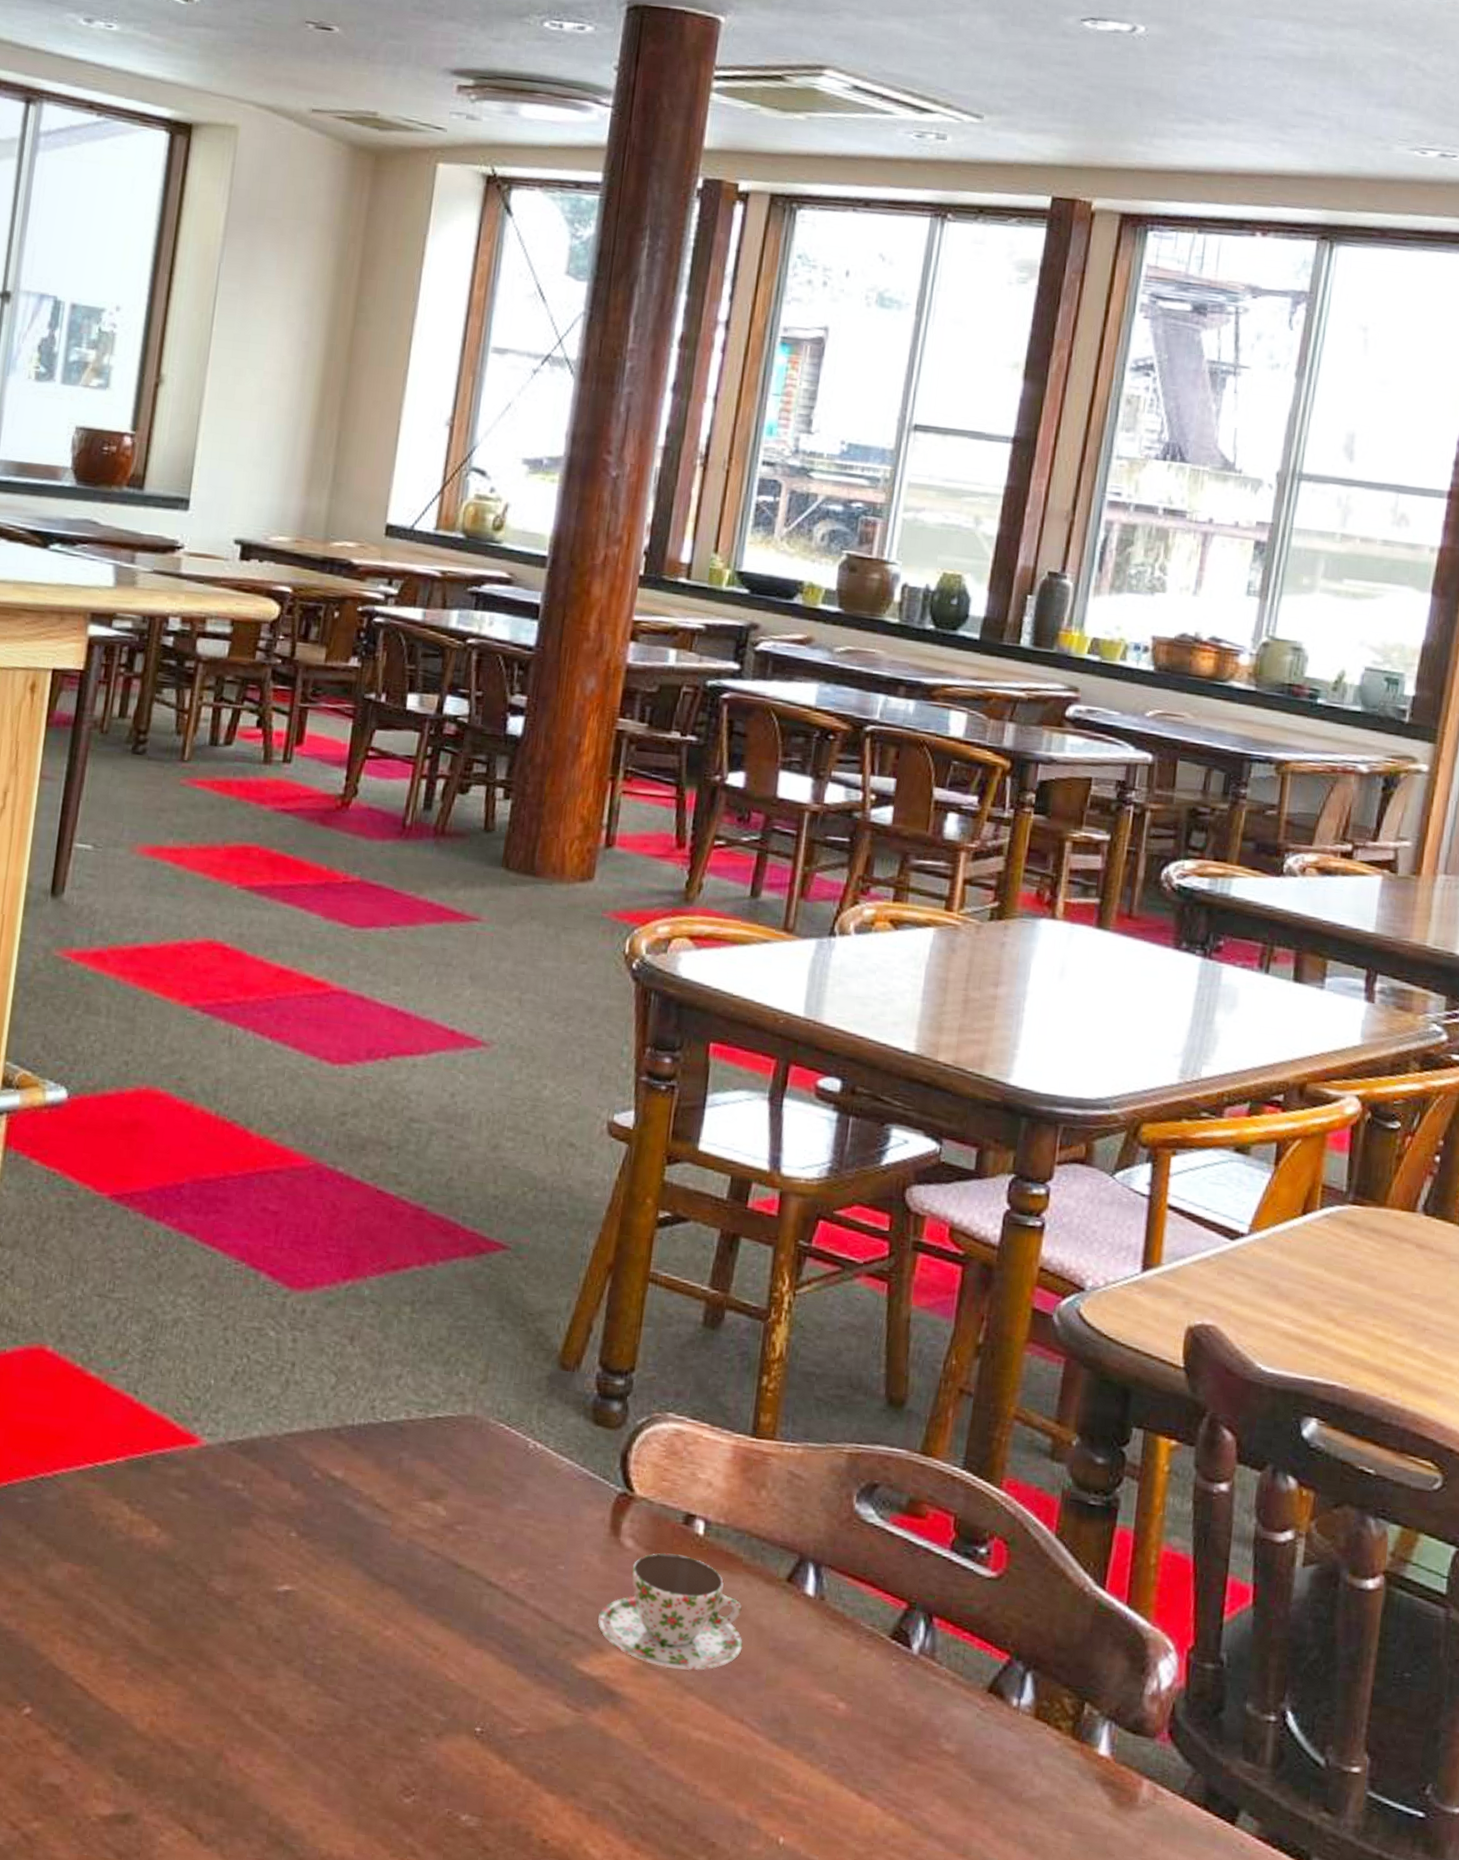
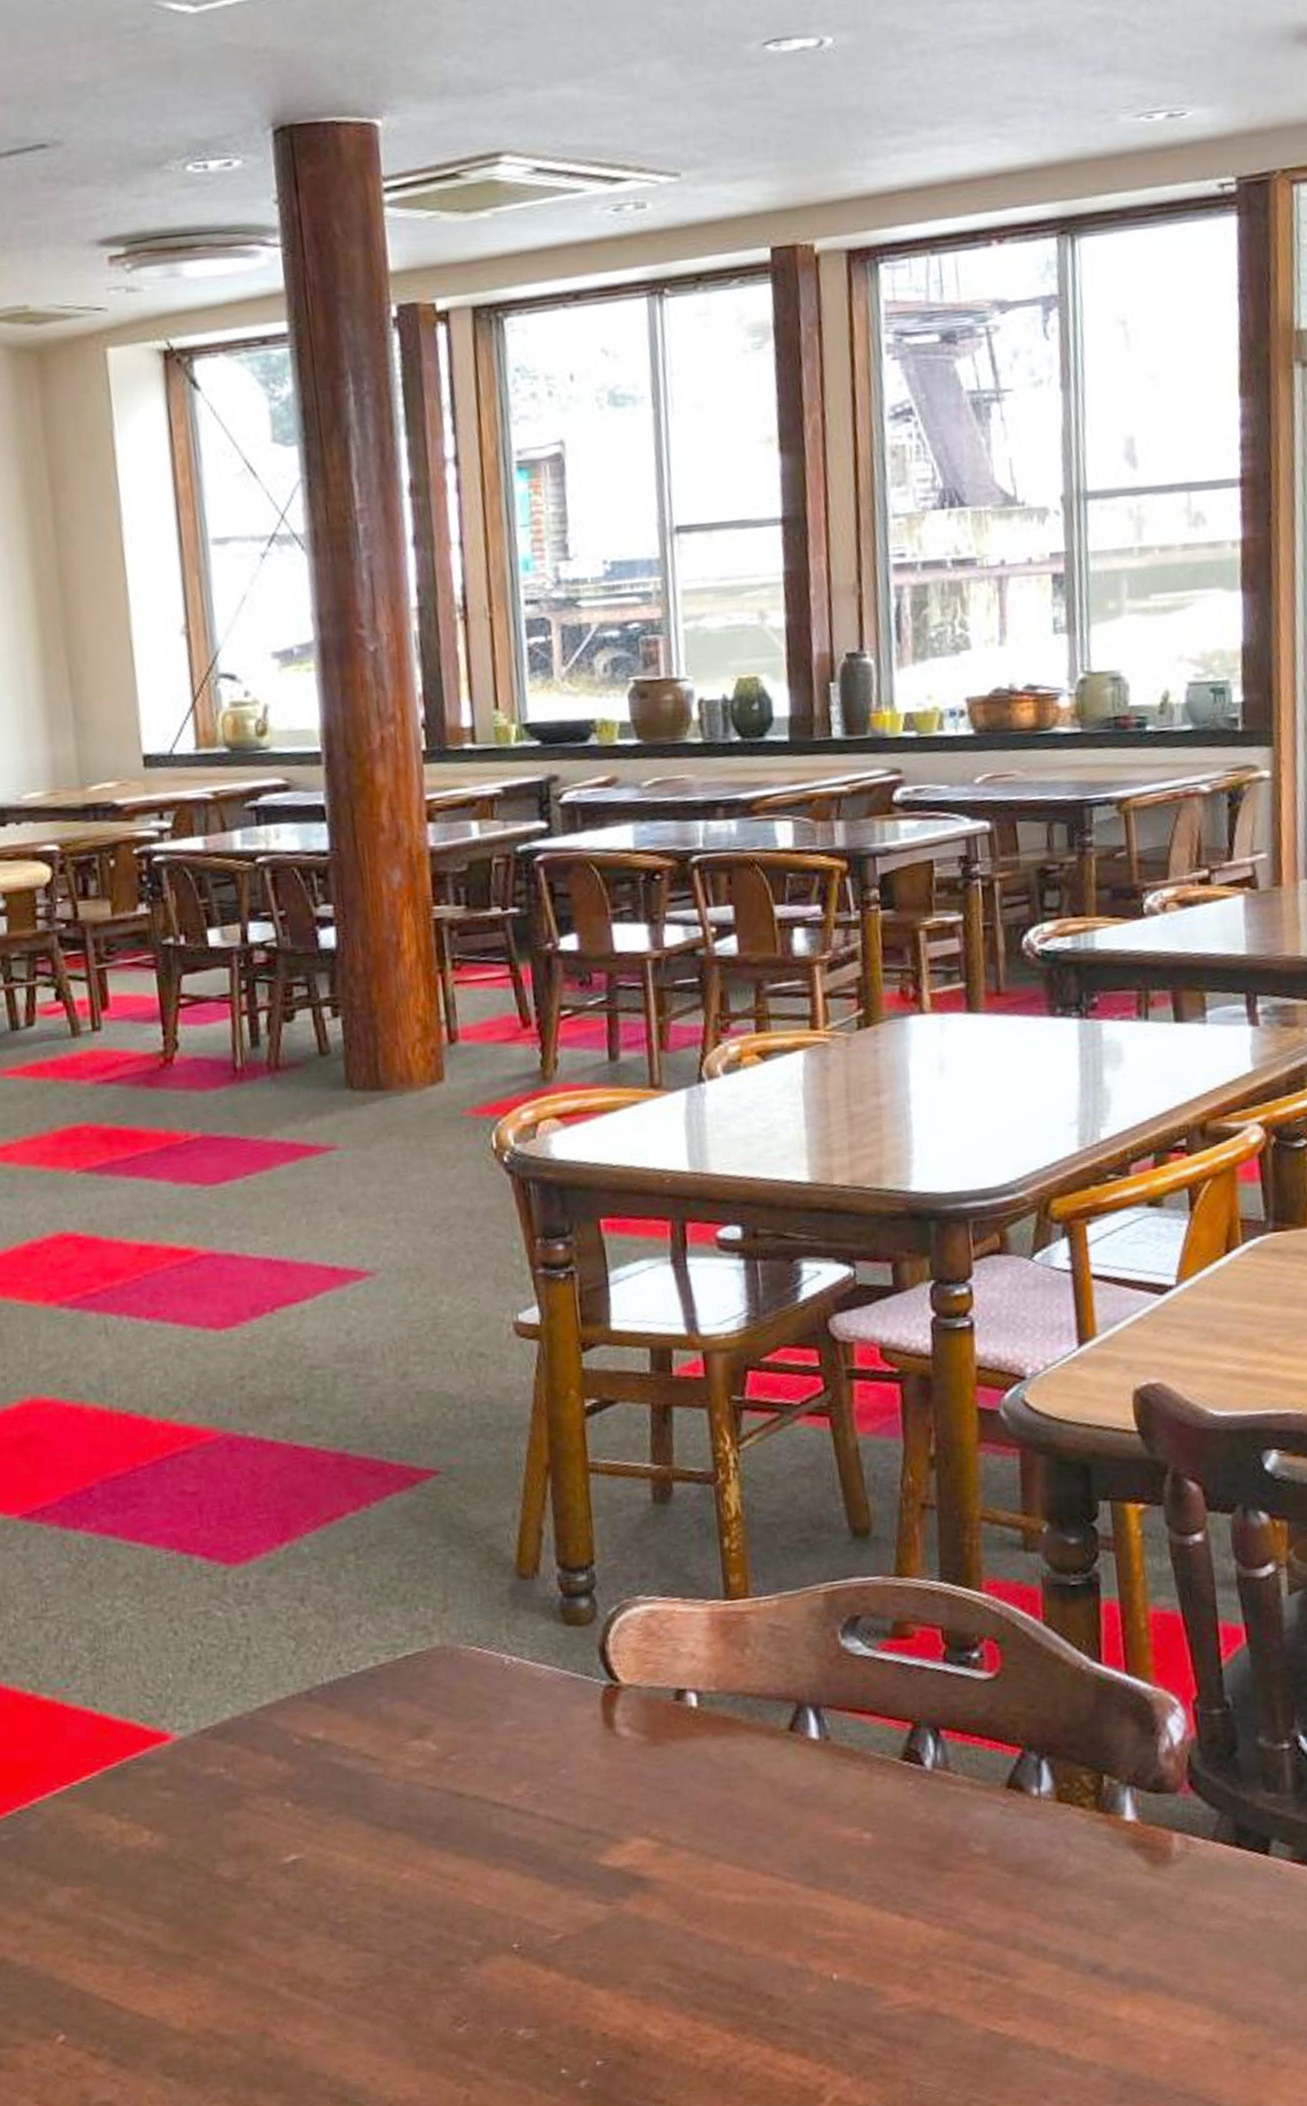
teacup: present [598,1553,743,1671] -> none [610,1730,759,1843]

